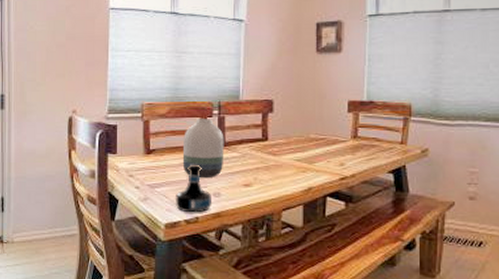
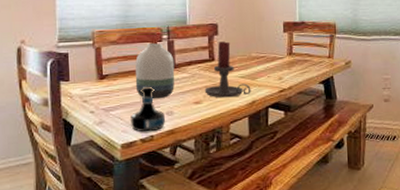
candle holder: none [255,120,307,182] -> present [204,41,251,98]

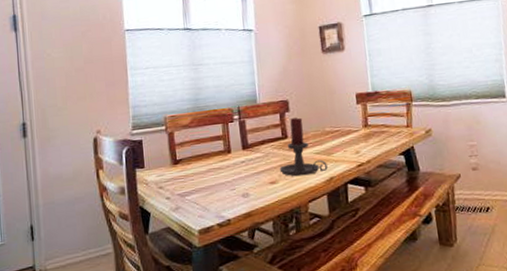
tequila bottle: present [130,86,165,132] -> none [206,168,241,216]
vase: present [135,43,175,99] -> none [208,124,249,182]

